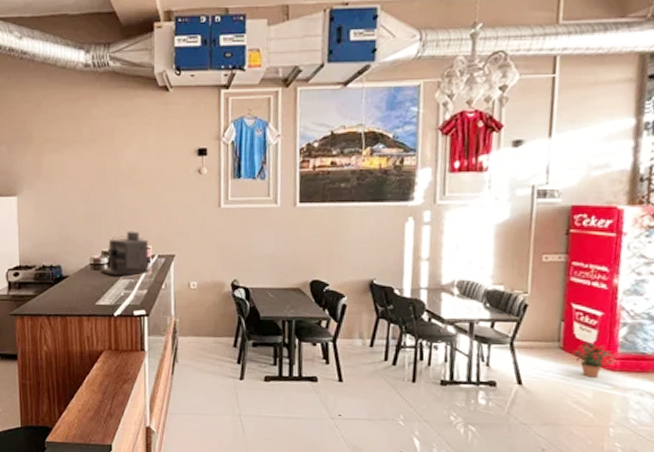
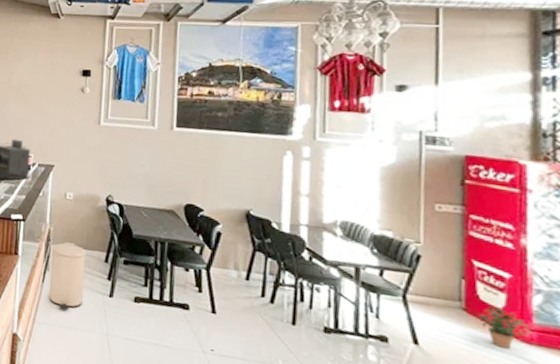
pedal bin: none [179,332,214,397] -> present [48,242,86,310]

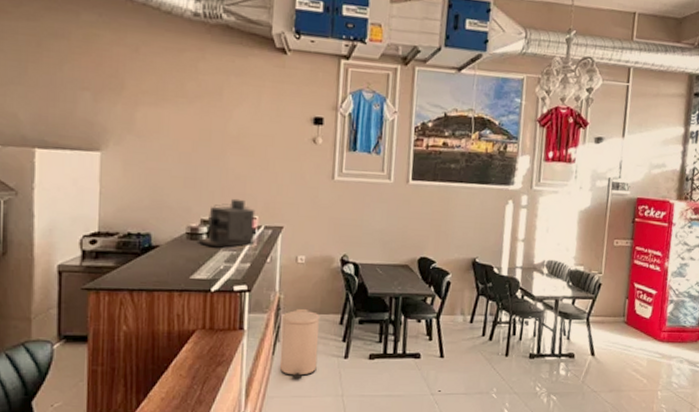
potted plant: present [476,305,534,349] -> none [632,316,666,348]

